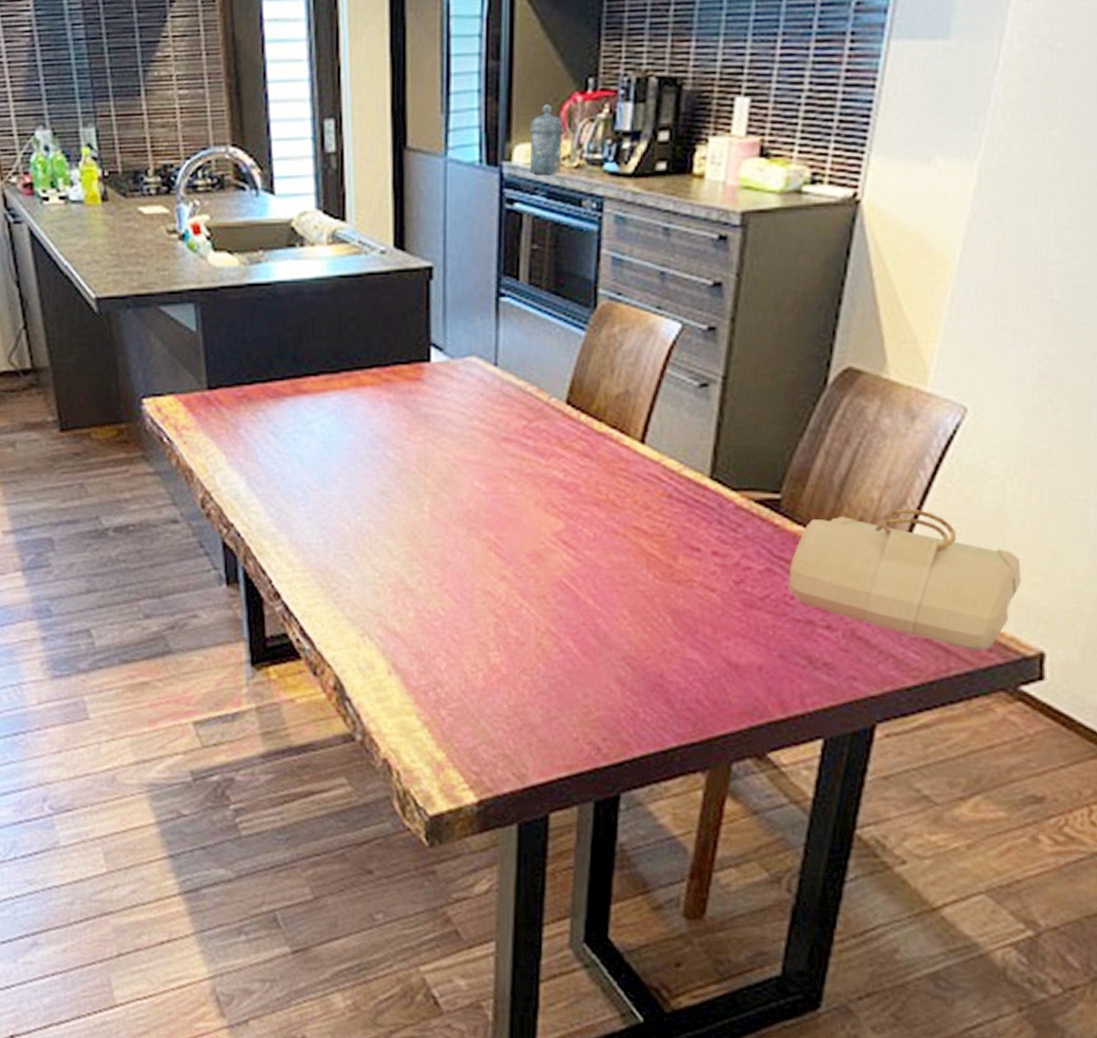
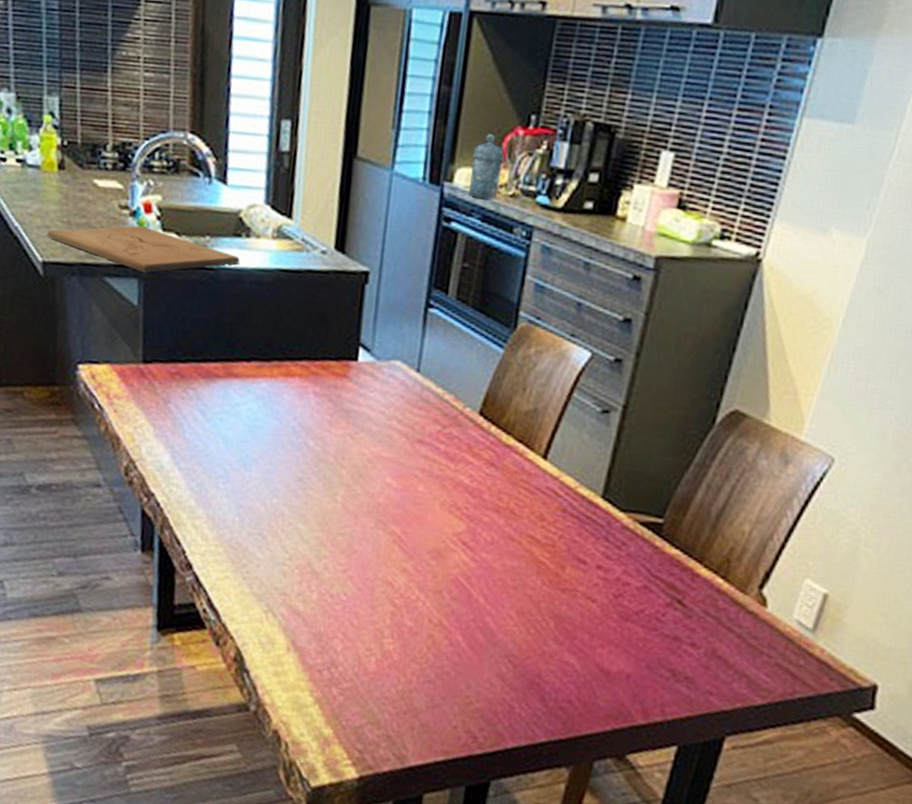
cutting board: none [97,249,296,297] -> present [47,225,240,273]
handbag: present [788,508,1021,651] -> none [660,542,866,679]

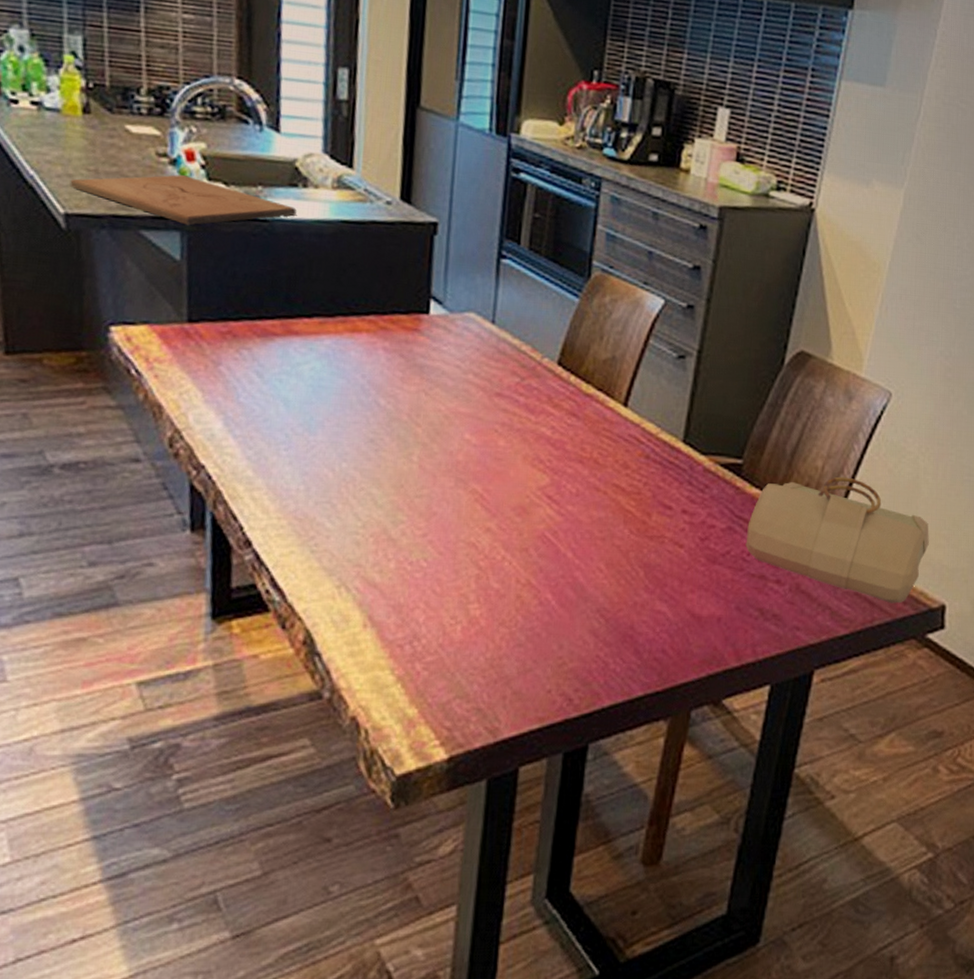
canister: present [468,133,504,200] -> none [535,87,569,151]
handbag: none [660,542,866,679] -> present [745,476,929,604]

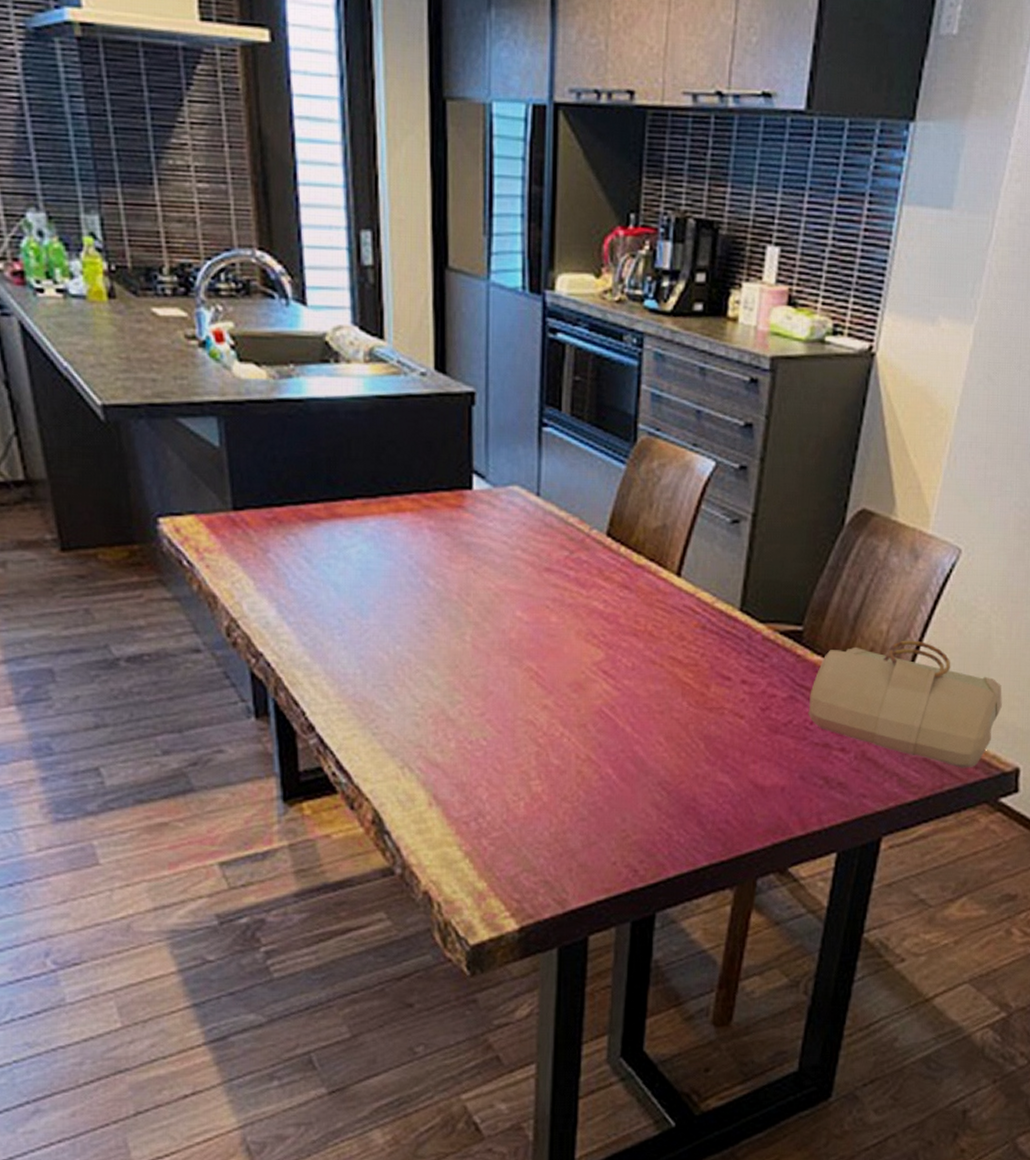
cutting board: present [69,174,297,226] -> none [104,357,330,410]

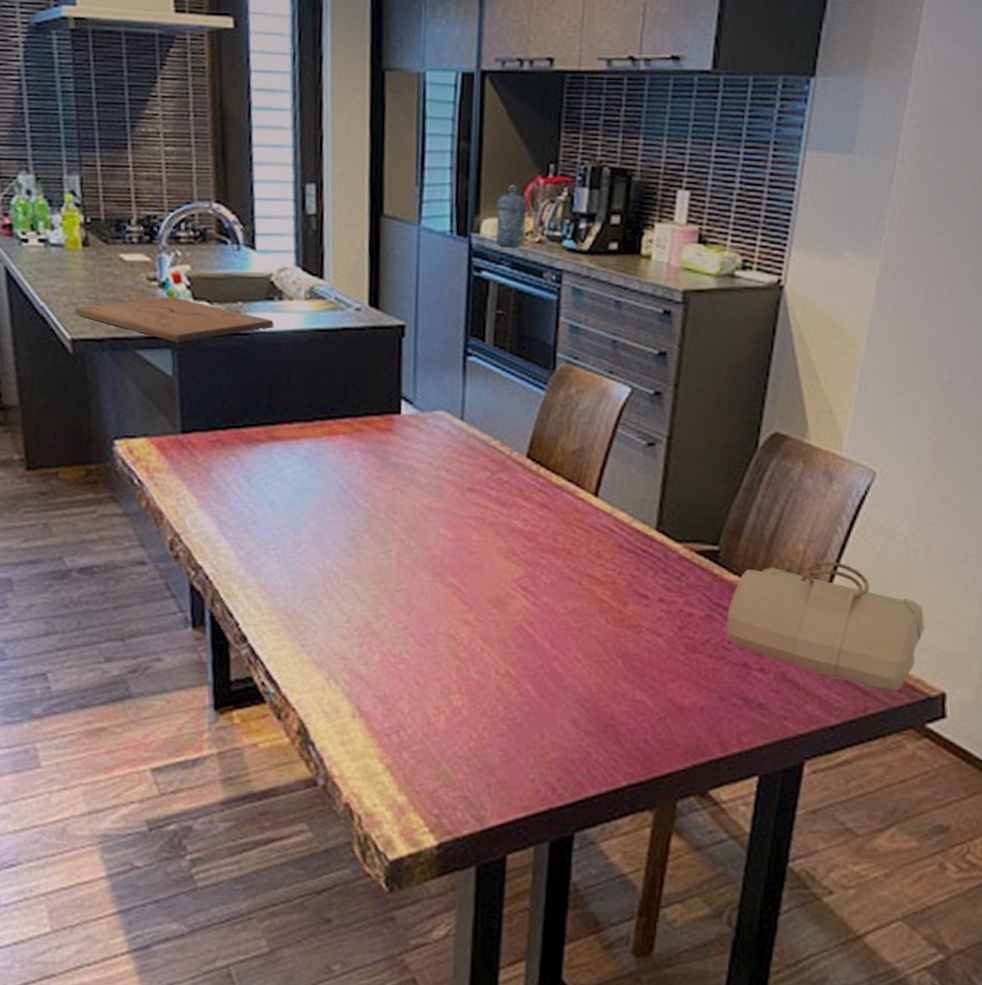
cutting board: none [104,357,330,410] -> present [74,297,274,343]
canister: none [571,236,606,306] -> present [495,184,527,247]

